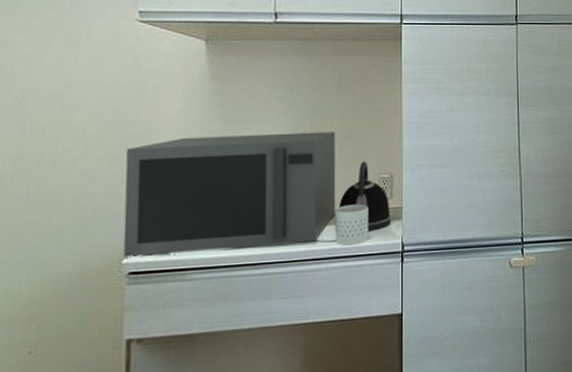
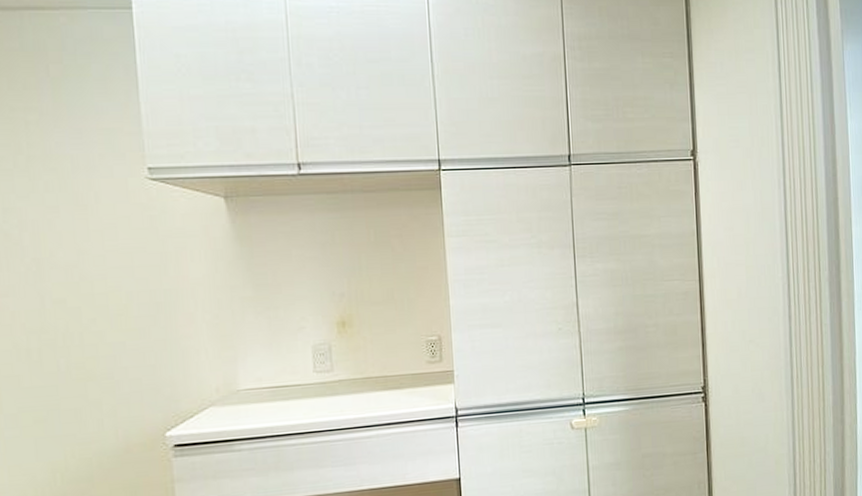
microwave: present [123,132,336,257] -> none [155,293,383,430]
mug: present [334,204,370,246] -> none [381,368,421,412]
kettle: present [339,161,392,231] -> none [385,323,443,396]

